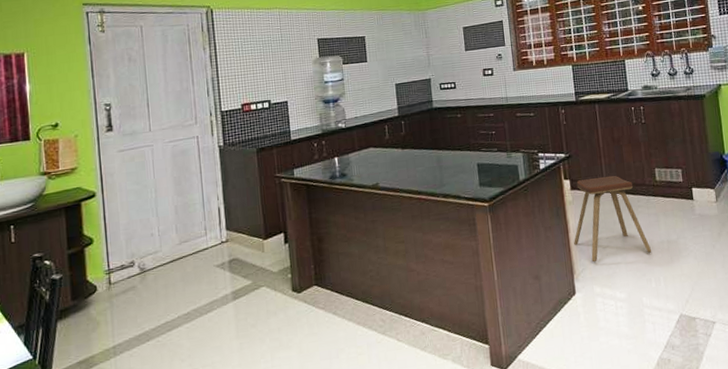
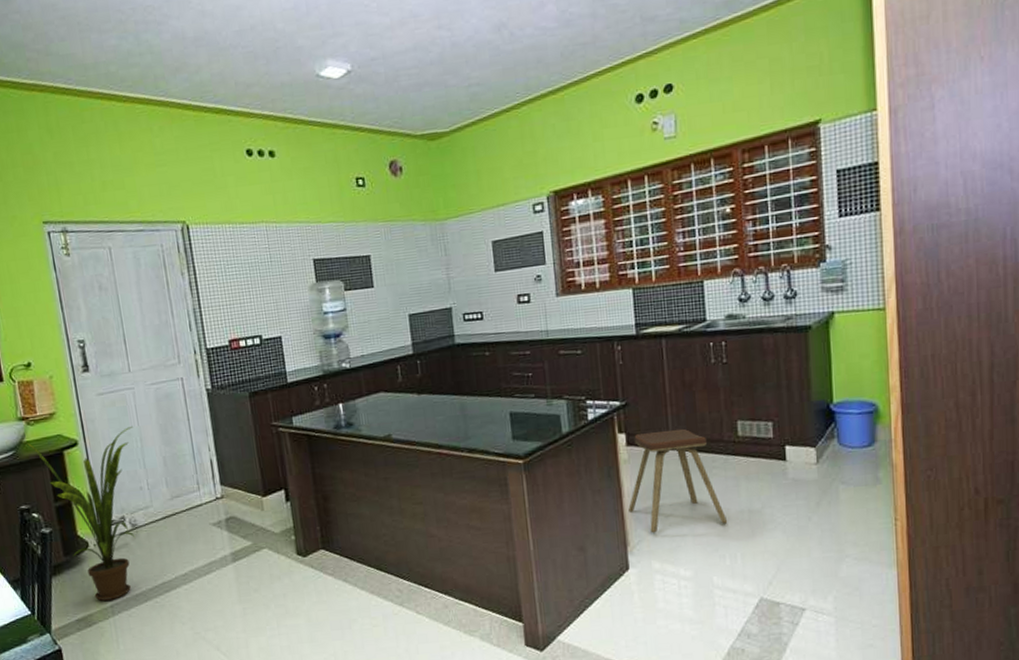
house plant: none [42,178,149,343] -> present [22,425,136,601]

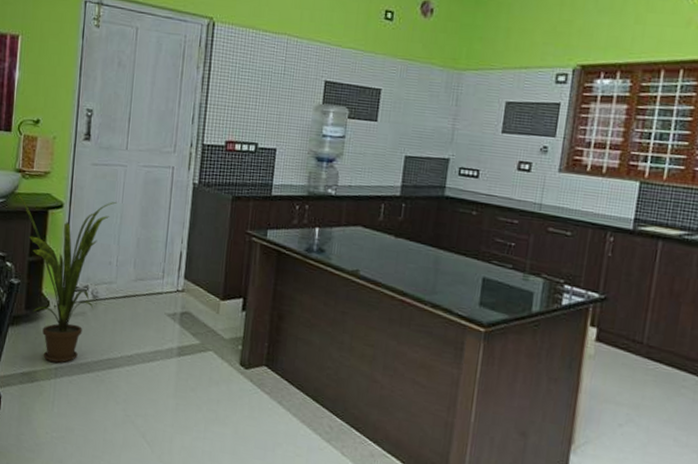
music stool: present [628,428,728,534] -> none [582,332,685,449]

